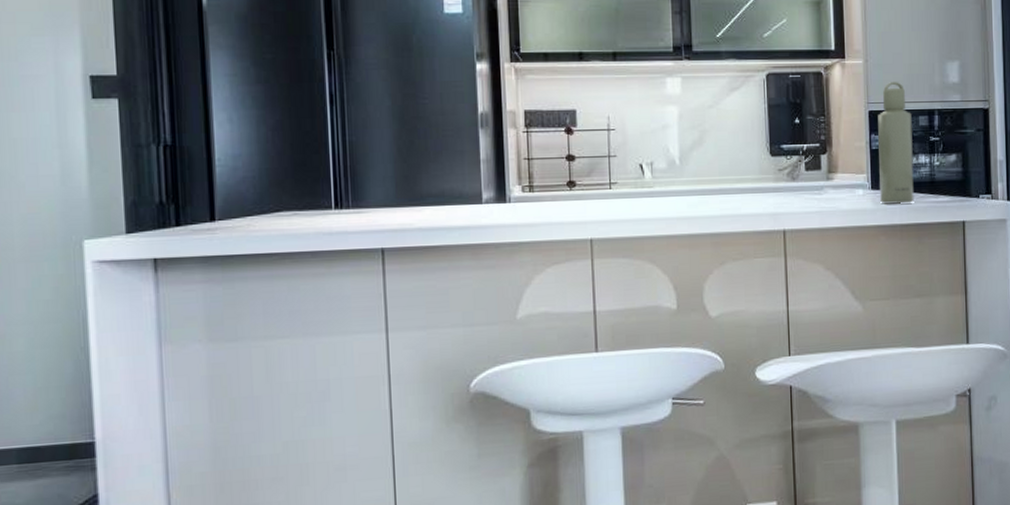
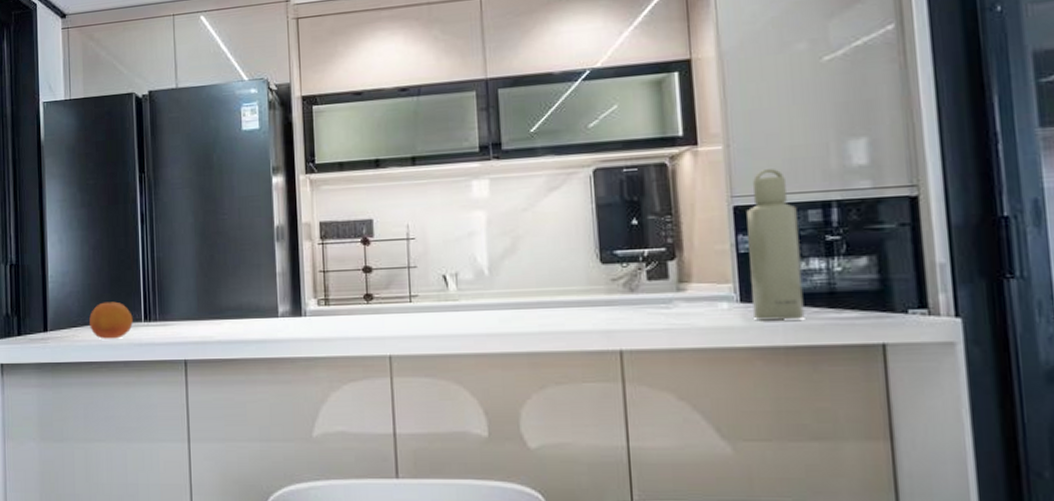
fruit: none [268,188,322,229] -> present [89,301,133,339]

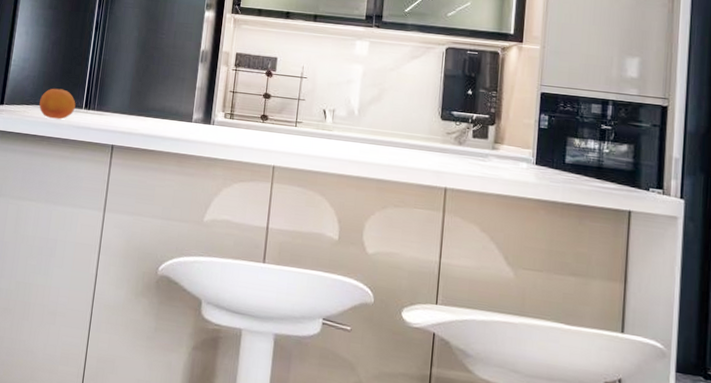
bottle: present [746,169,805,321] -> none [544,69,585,184]

